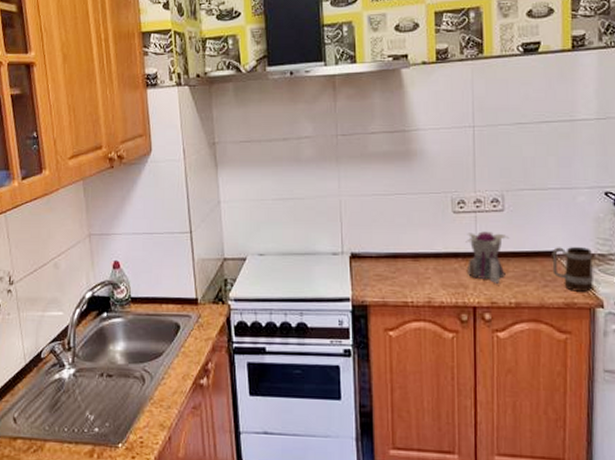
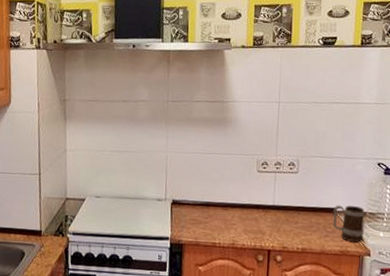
teapot: present [466,231,509,285] -> none [266,188,300,233]

